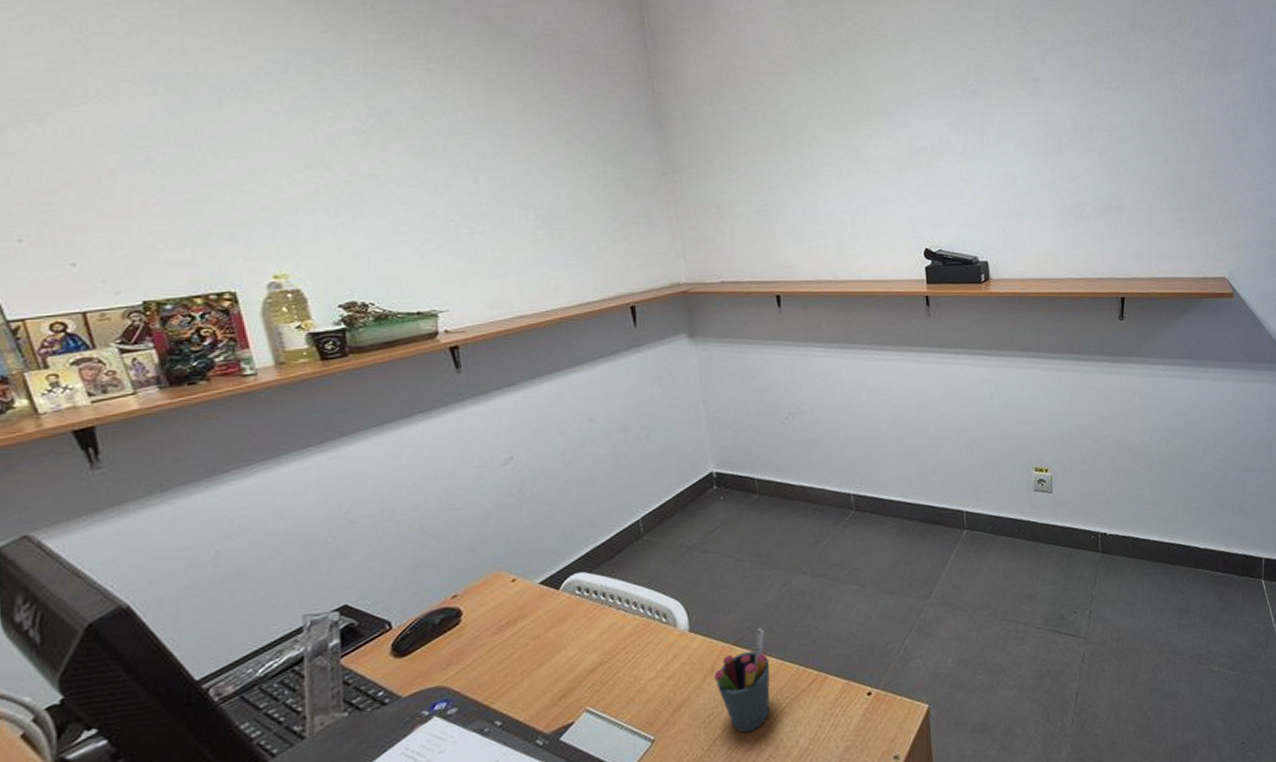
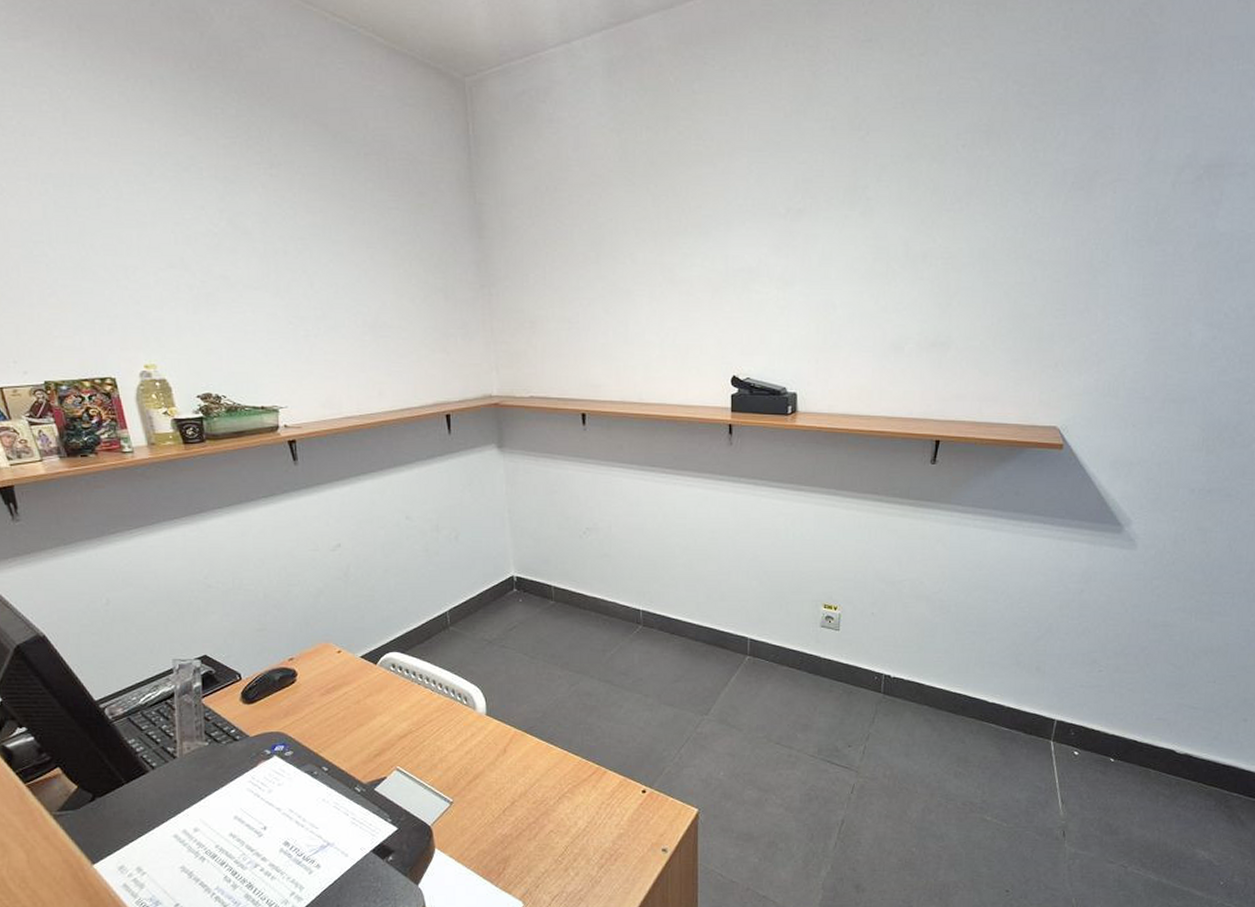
pen holder: present [714,628,770,733] -> none [506,720,556,808]

